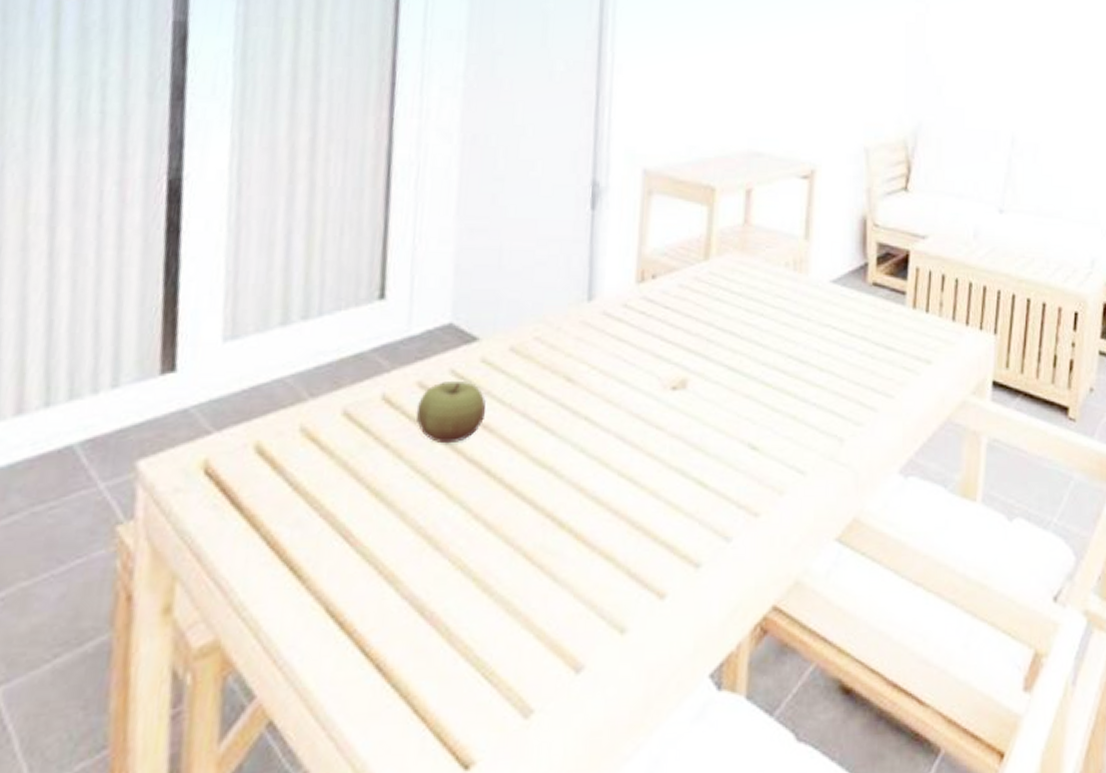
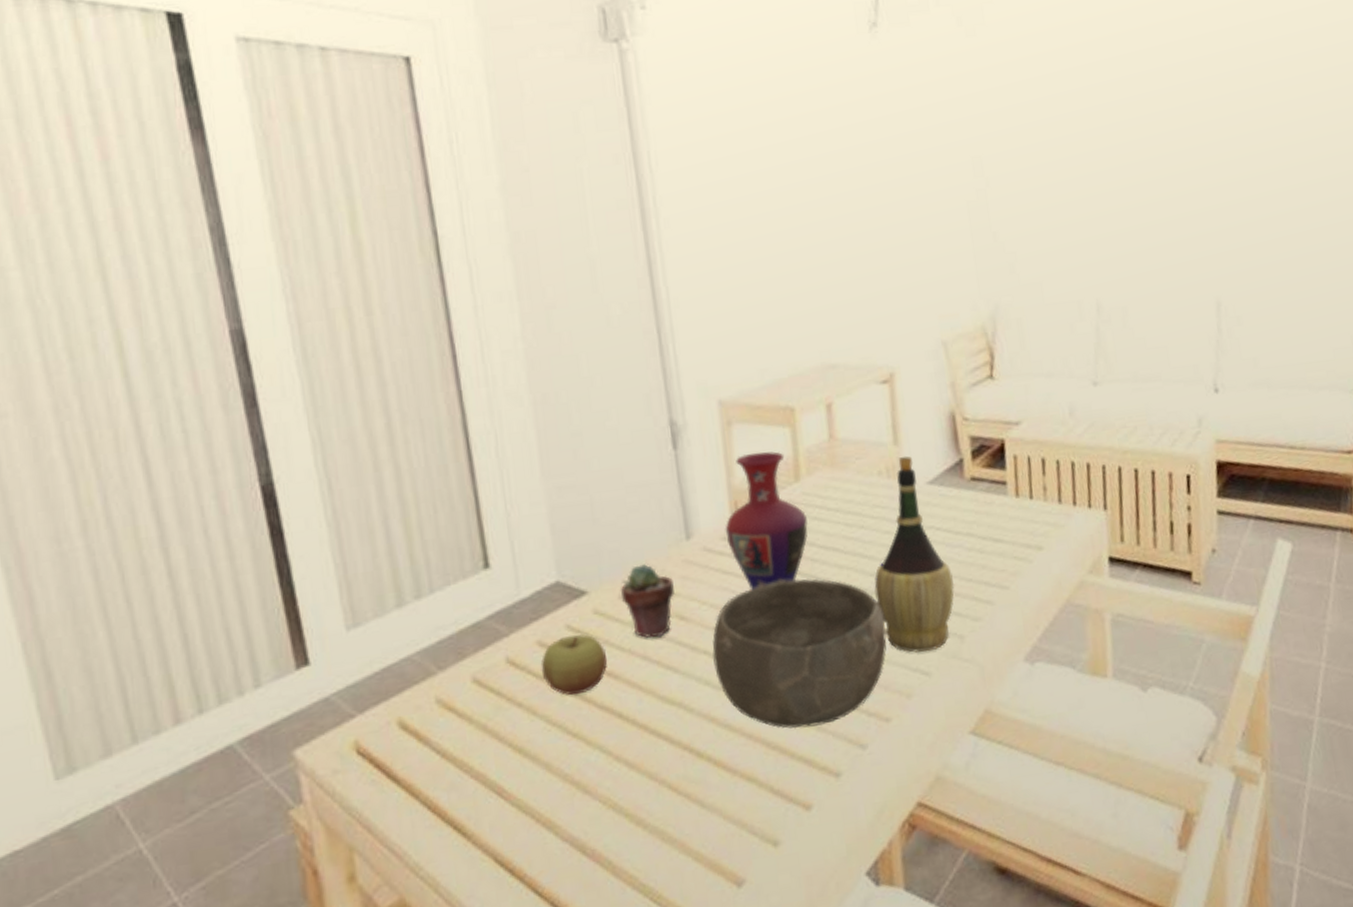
potted succulent: none [512,319,568,396] -> present [620,564,676,638]
bowl: none [592,357,770,511] -> present [712,578,887,729]
vase: none [627,225,710,361] -> present [725,451,808,590]
wine bottle: none [764,251,843,450] -> present [874,455,955,653]

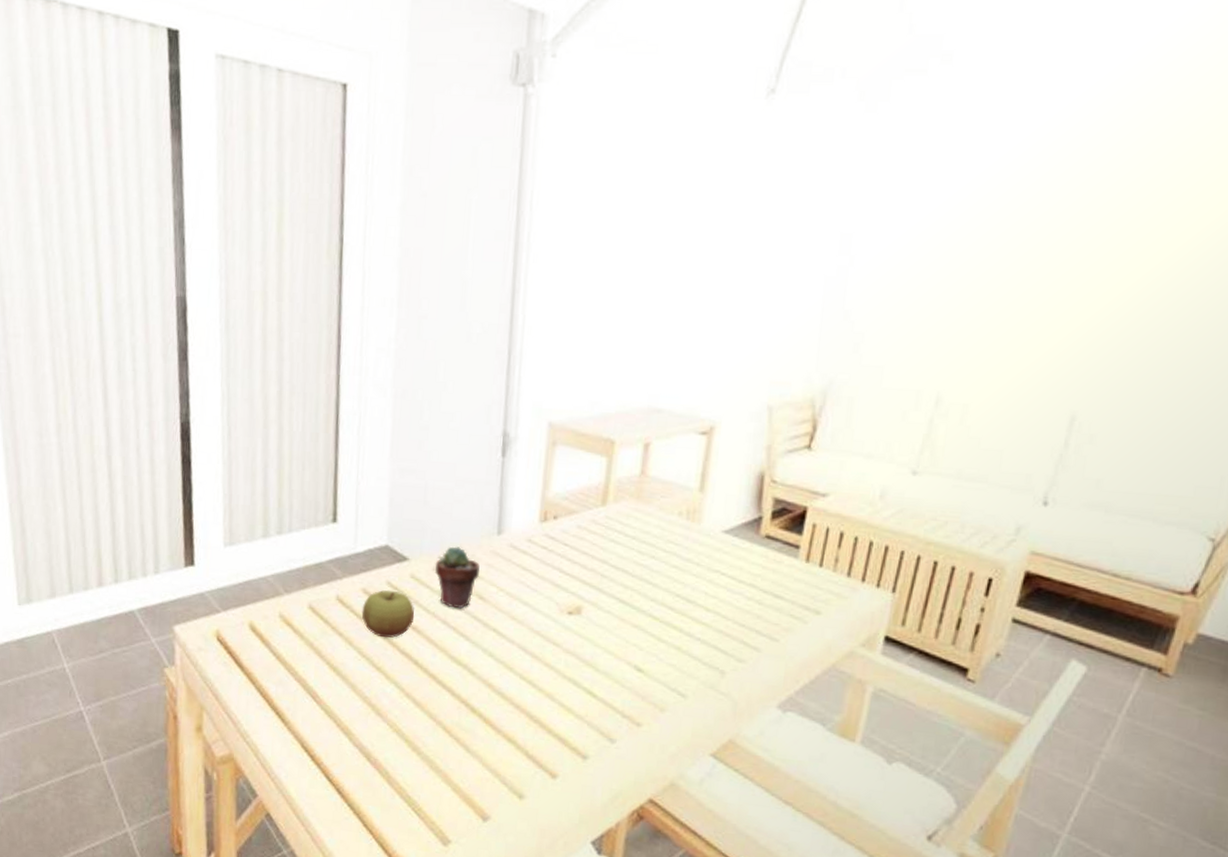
bowl: present [712,578,887,729] -> none [499,586,656,715]
vase: present [725,451,808,590] -> none [531,473,605,590]
wine bottle: present [874,455,955,653] -> none [651,503,728,678]

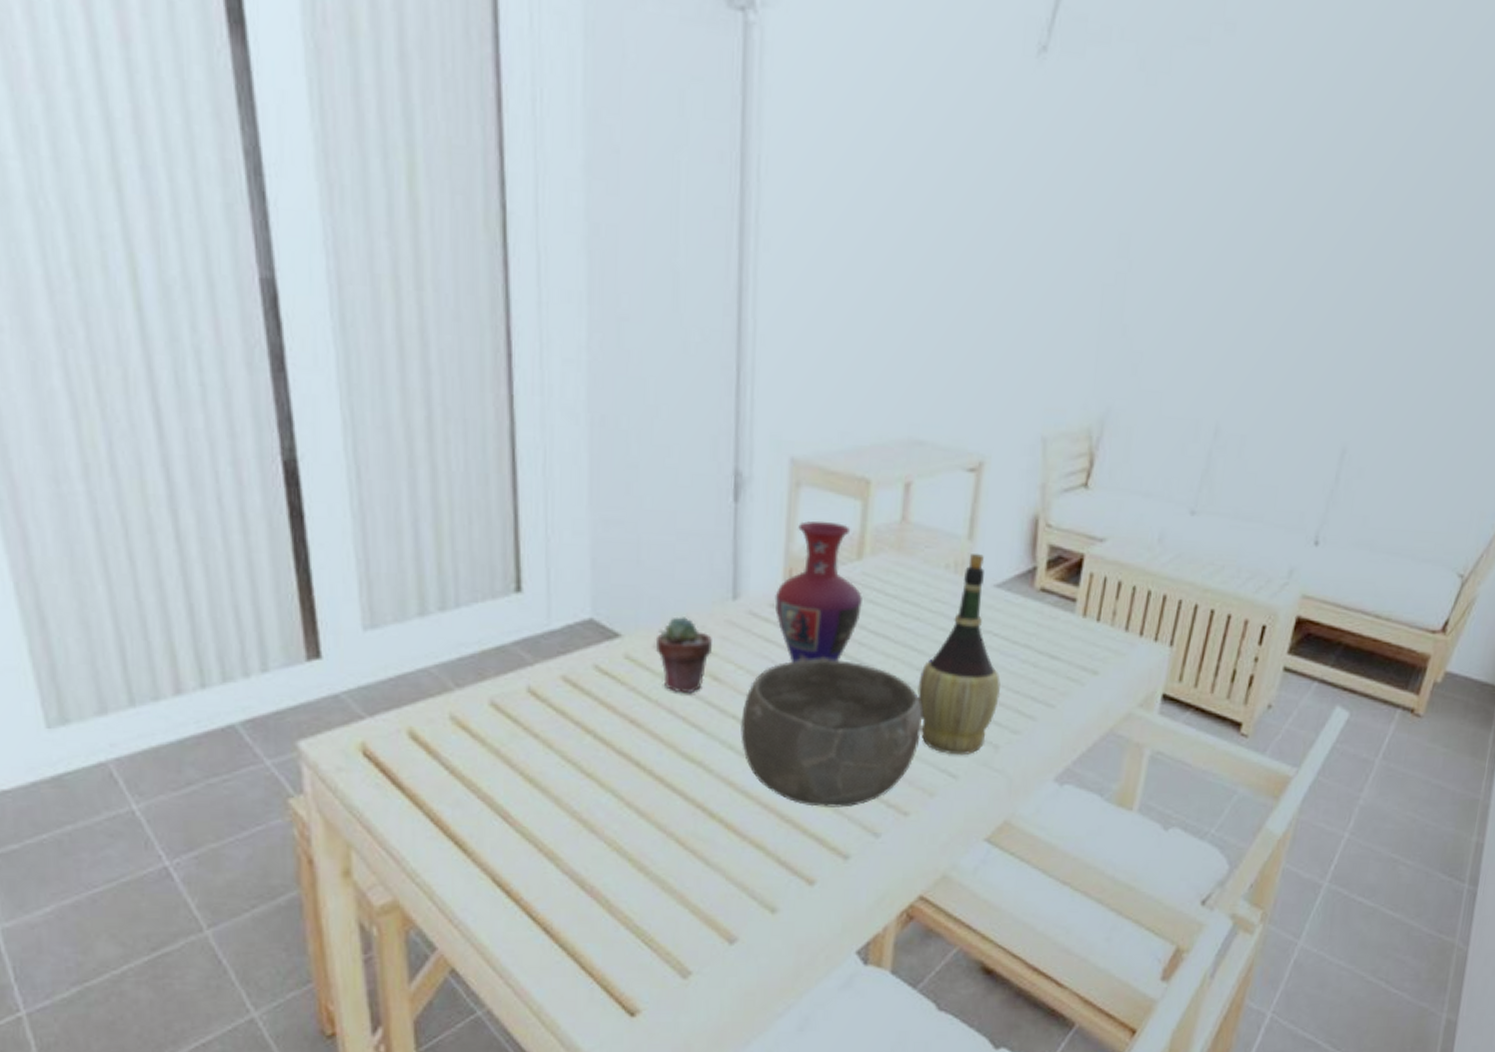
apple: present [361,590,415,638] -> none [562,675,633,736]
bowl: none [499,586,656,715] -> present [740,659,923,808]
vase: none [531,473,605,590] -> present [774,520,862,663]
wine bottle: none [651,503,728,678] -> present [917,552,1001,756]

